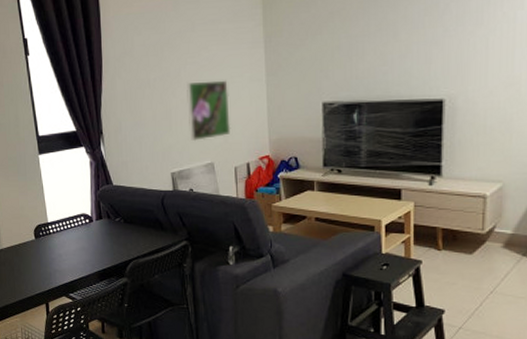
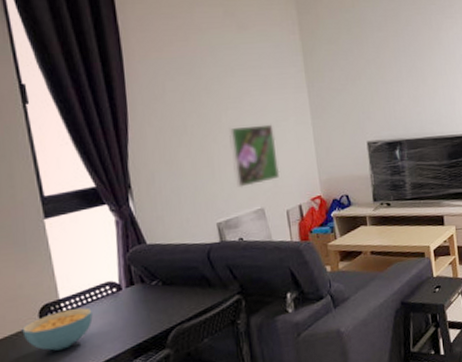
cereal bowl: none [23,232,71,263] -> present [22,308,93,351]

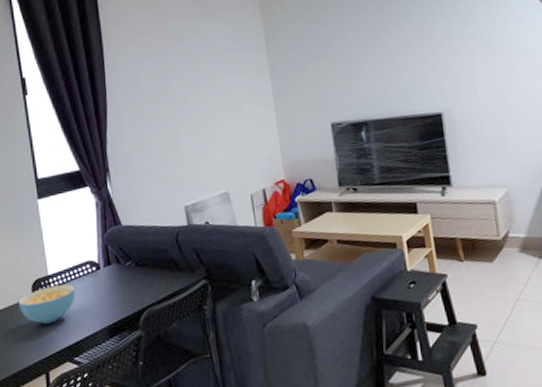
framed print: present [229,124,280,188] -> none [195,107,244,172]

